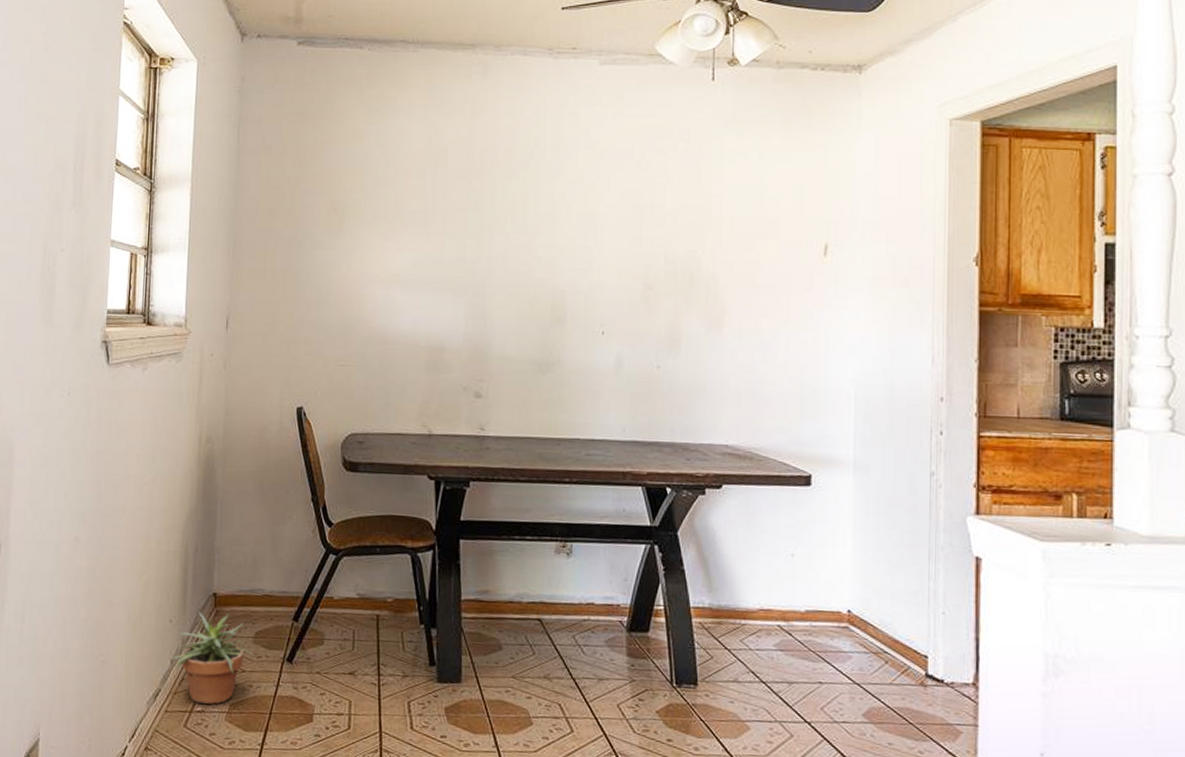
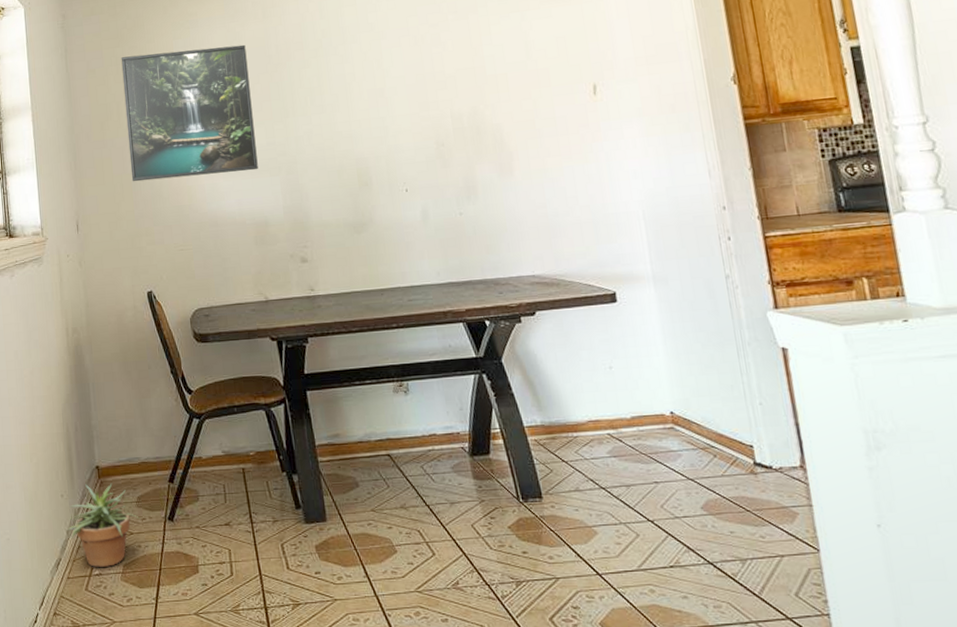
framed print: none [296,136,447,287] -> present [121,44,258,182]

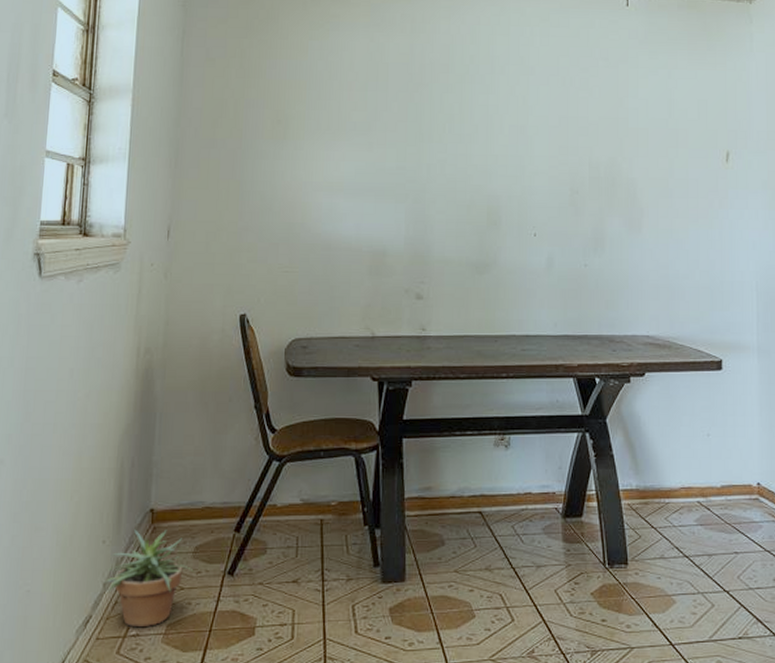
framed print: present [121,44,258,182] -> none [240,50,388,194]

